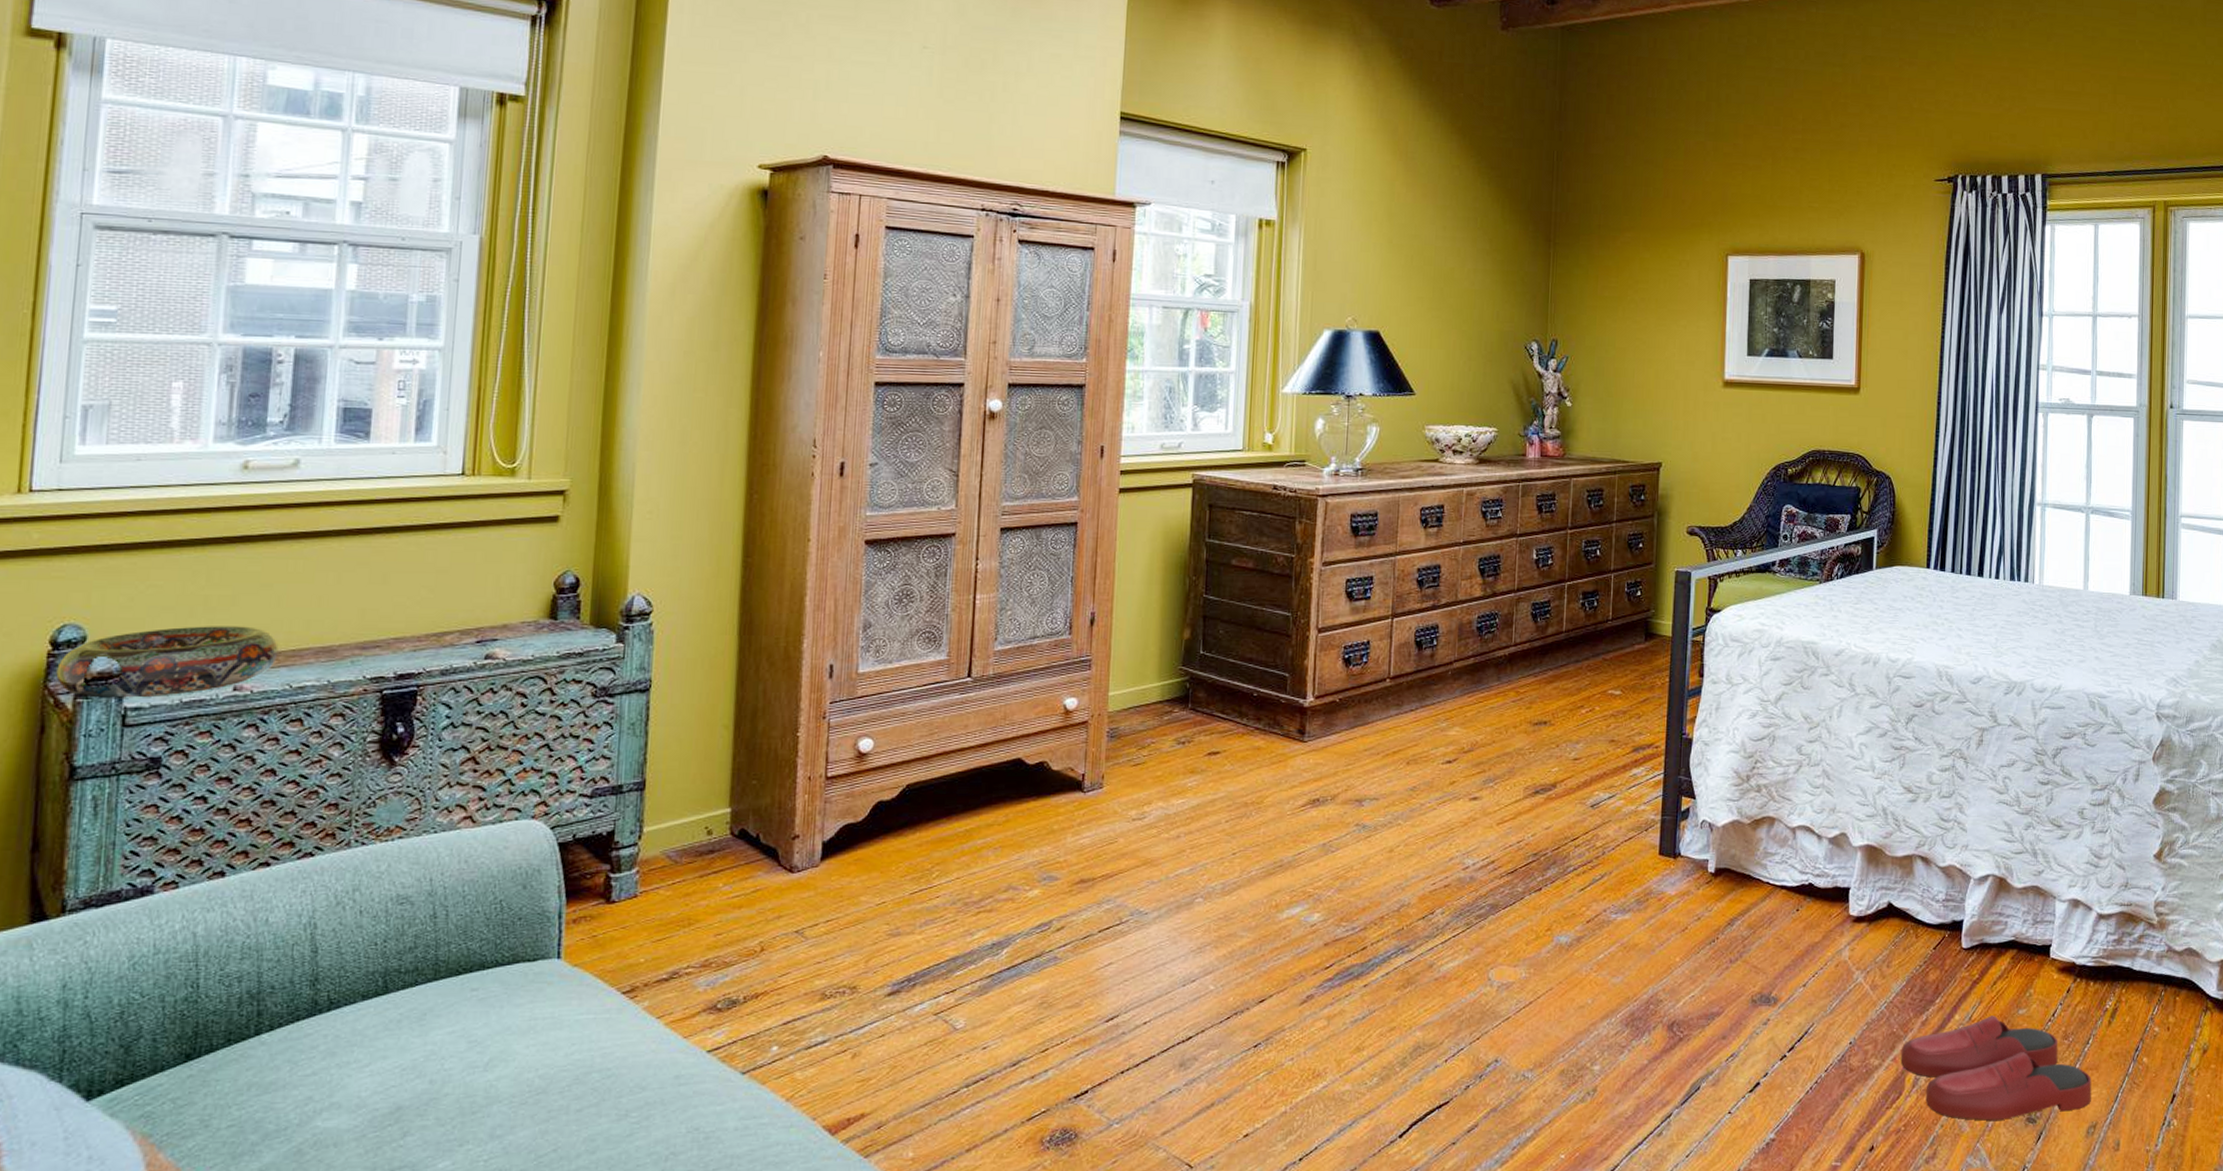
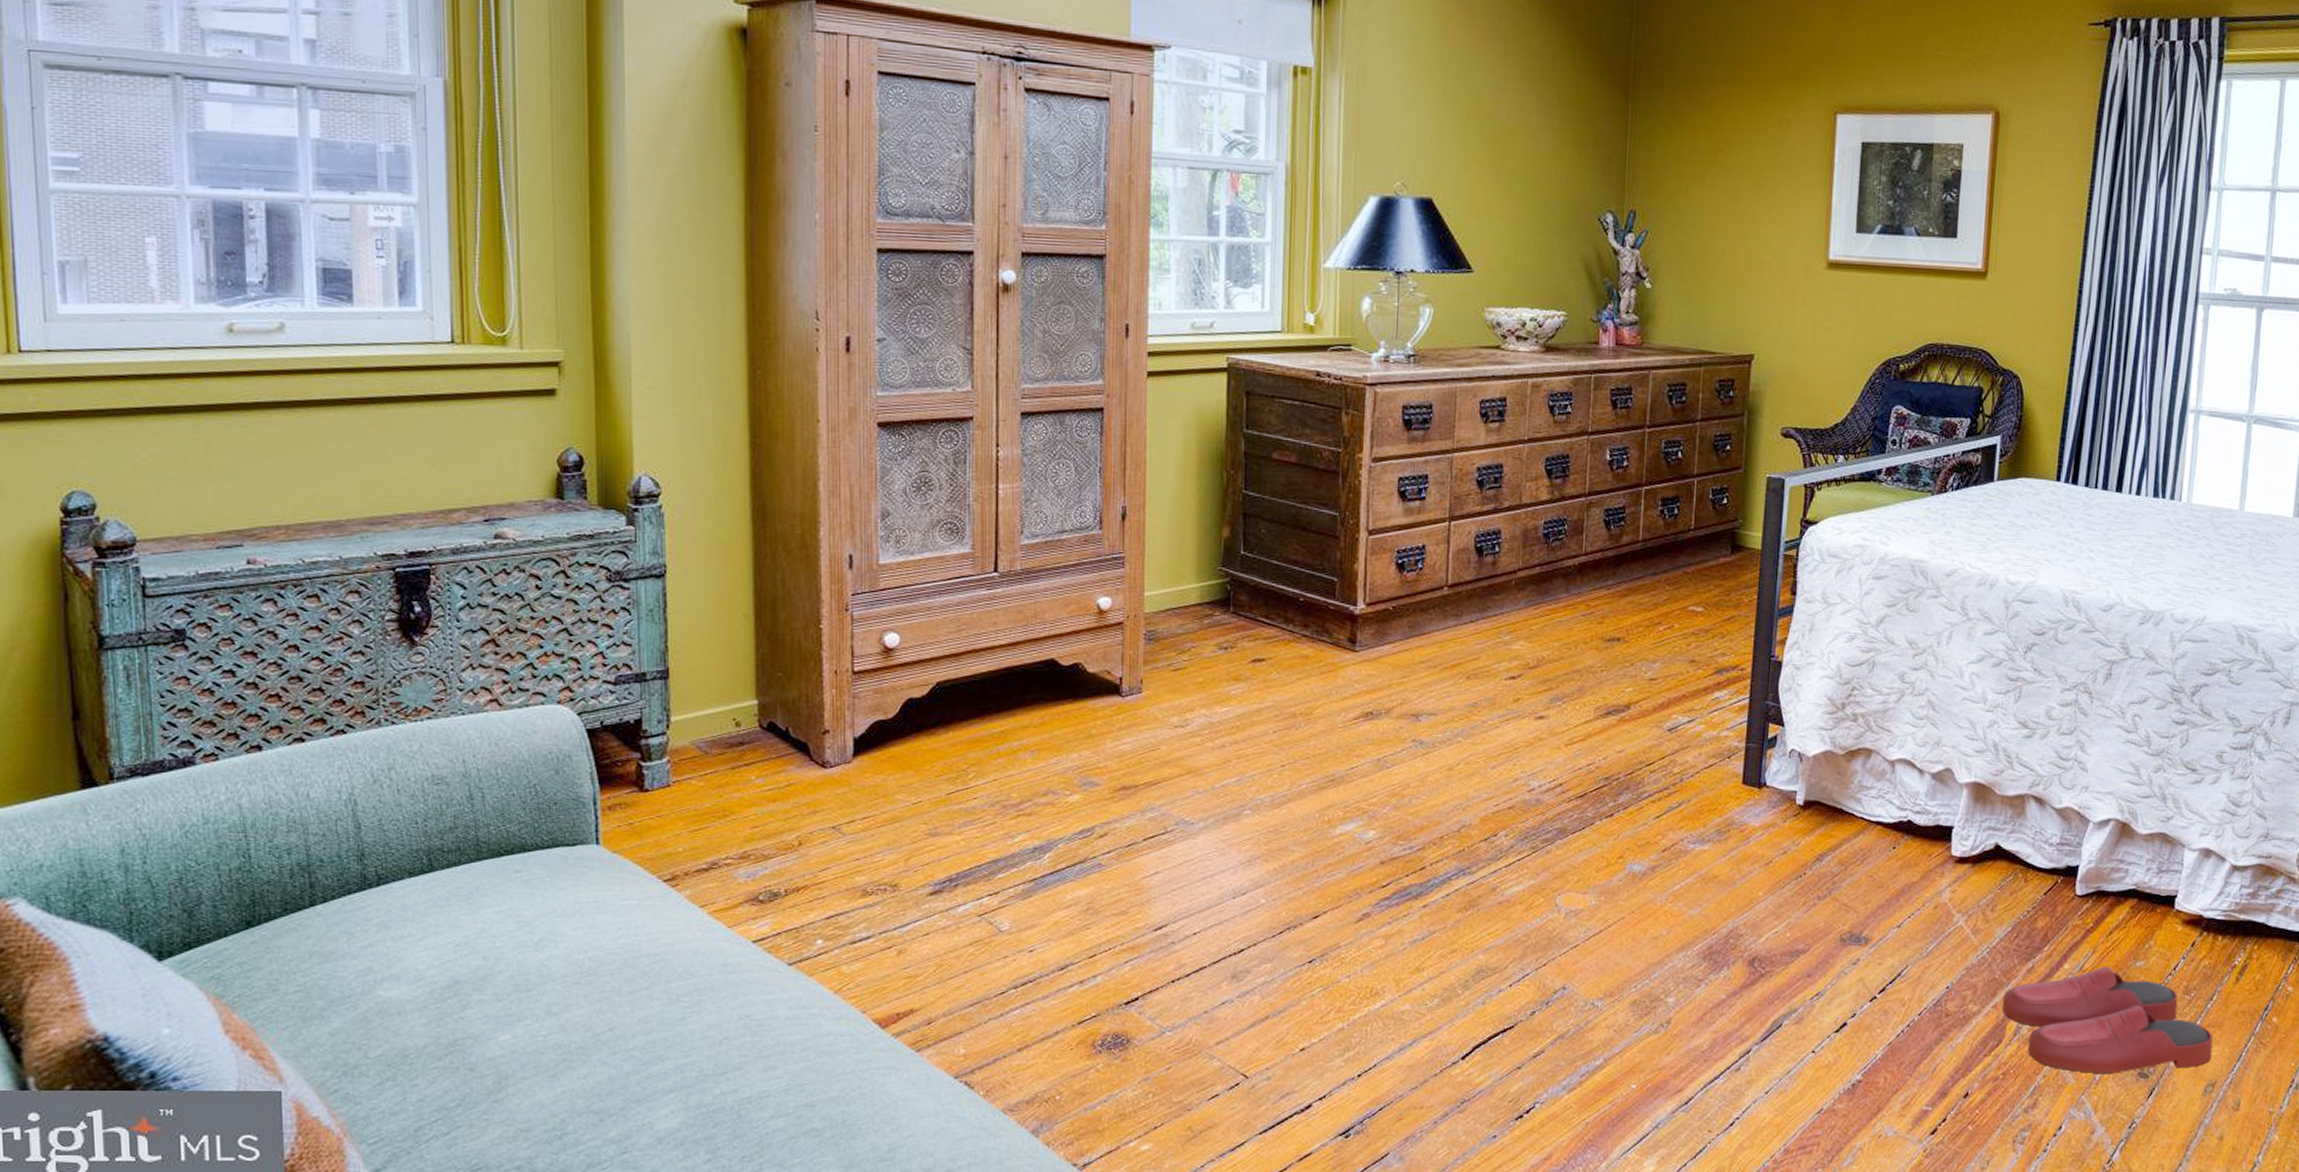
decorative bowl: present [56,626,280,698] -> none [71,496,288,569]

